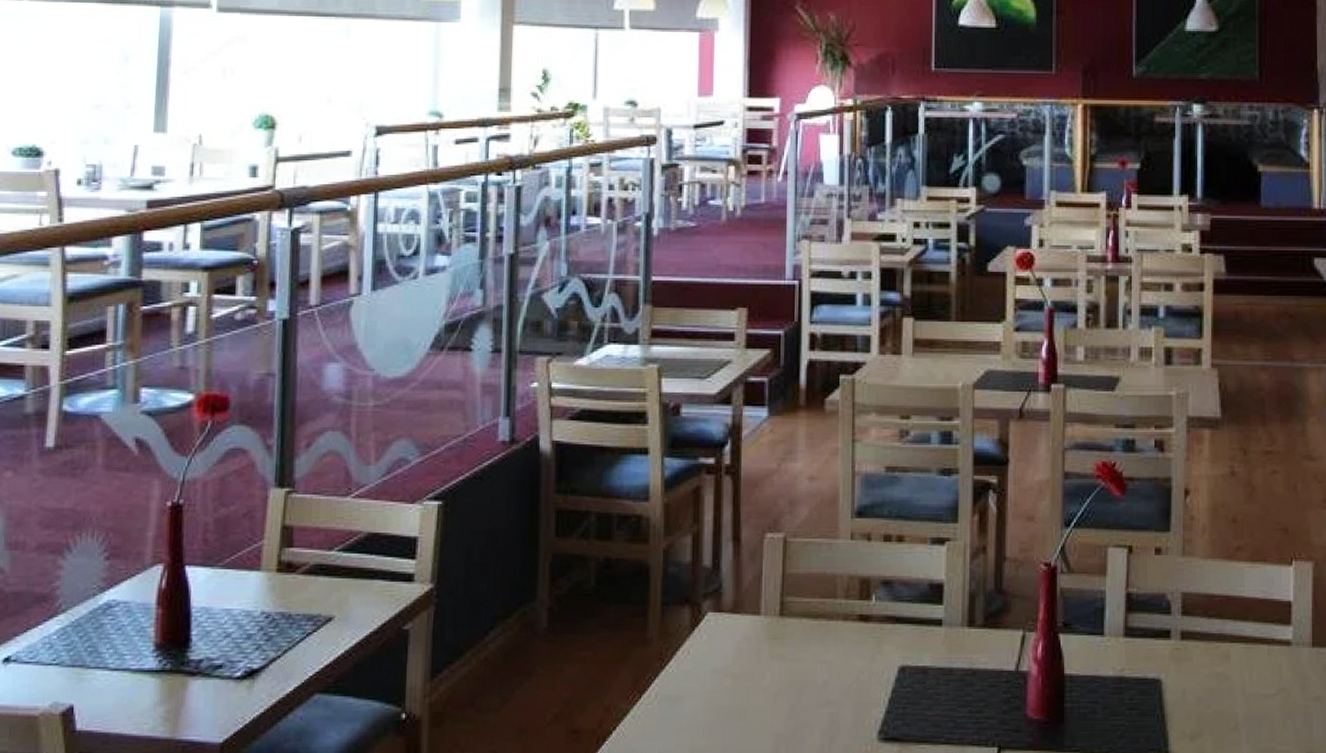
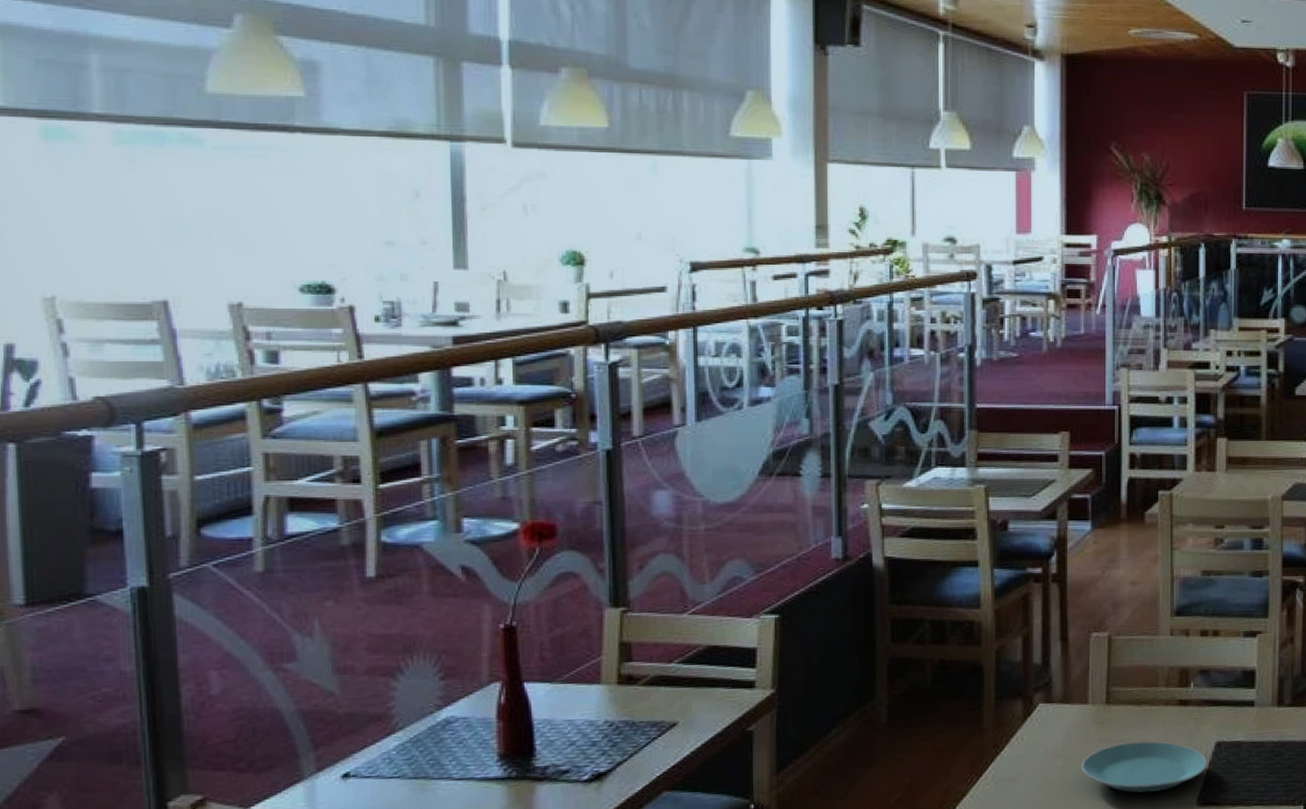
plate: none [752,661,890,723] -> present [1081,741,1208,794]

